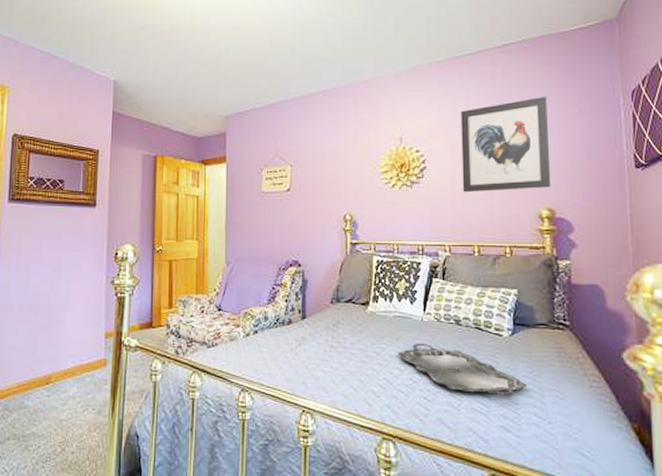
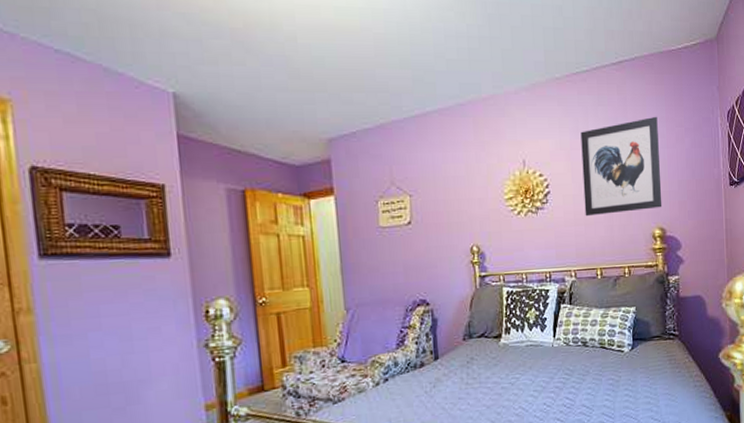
serving tray: present [397,343,528,397] -> none [531,368,645,409]

